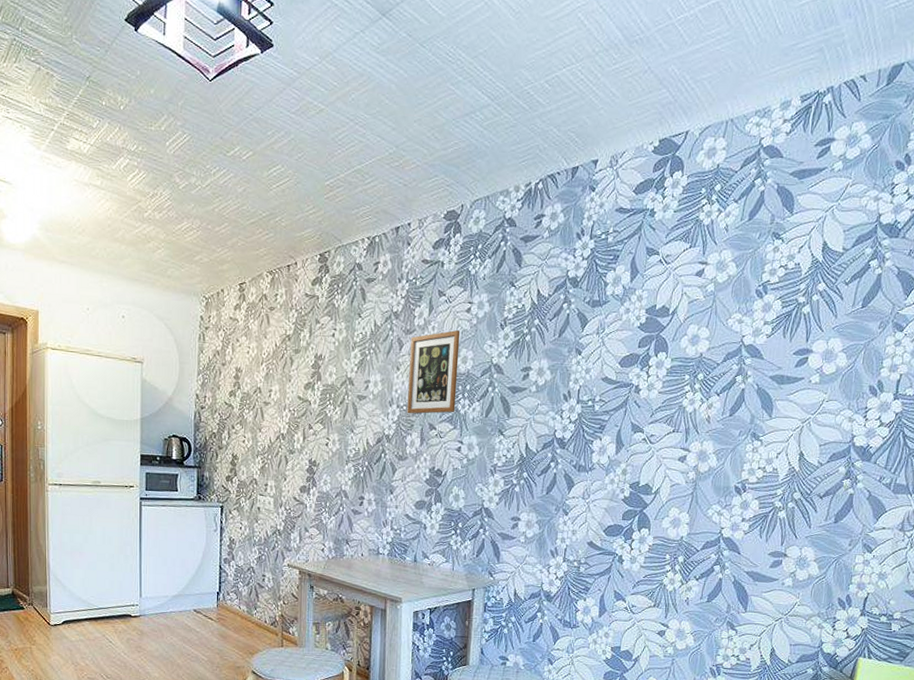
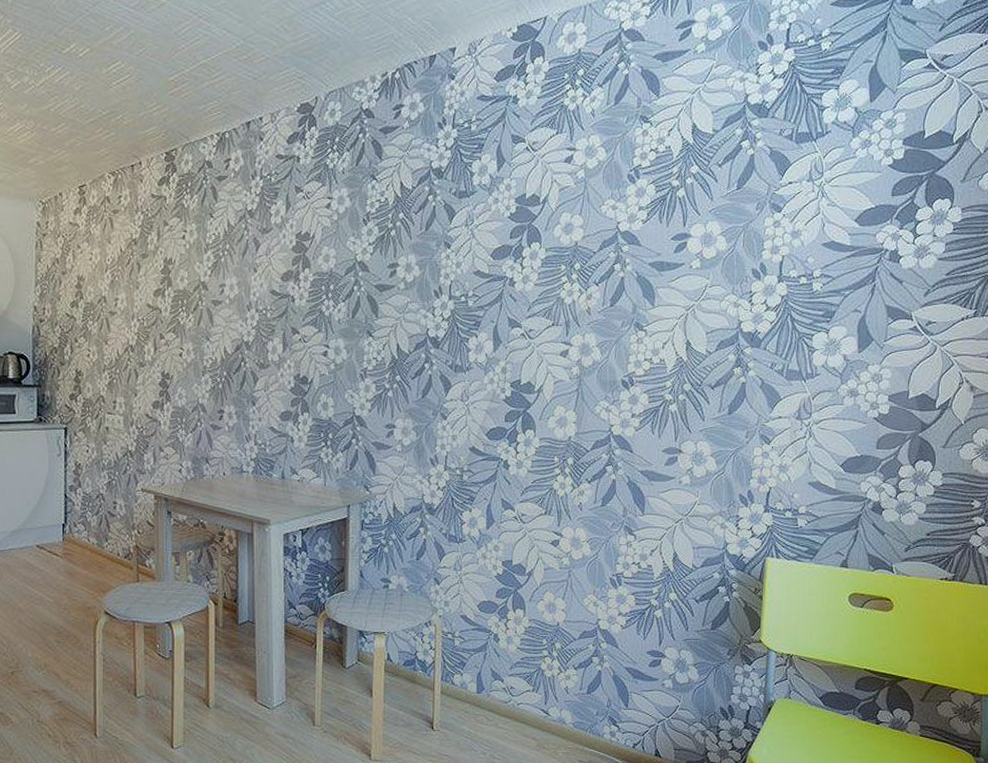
picture frame: present [407,330,461,414] -> none [267,228,321,318]

